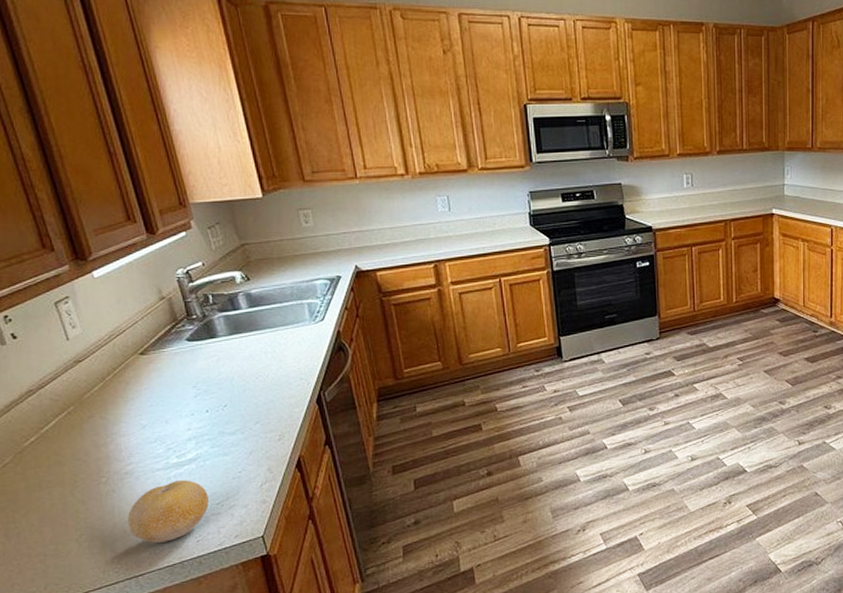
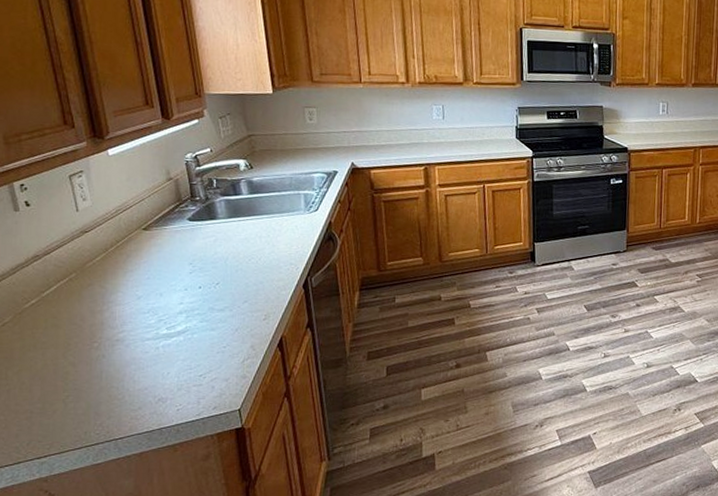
fruit: present [127,480,209,544] -> none [113,351,192,410]

